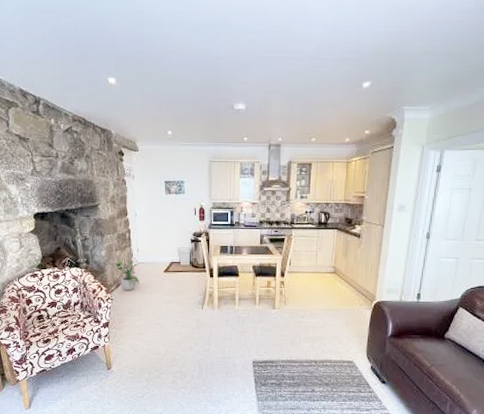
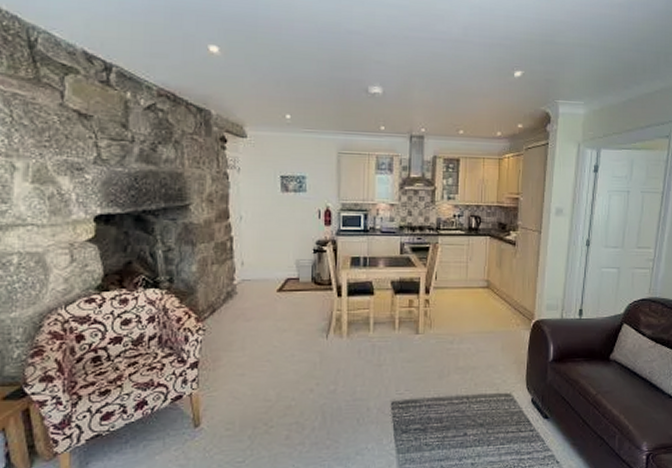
potted plant: present [115,256,140,290] -> none [210,272,244,317]

